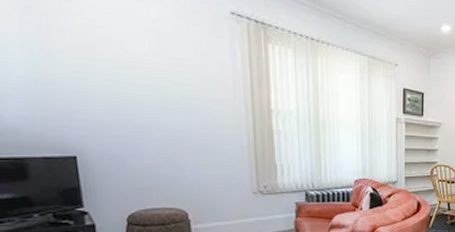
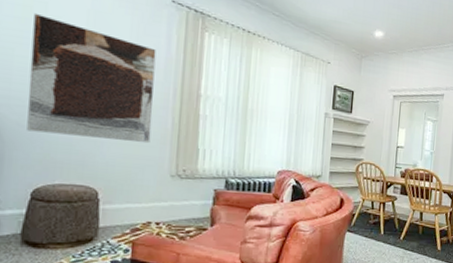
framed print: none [98,39,229,163] -> present [27,12,156,144]

